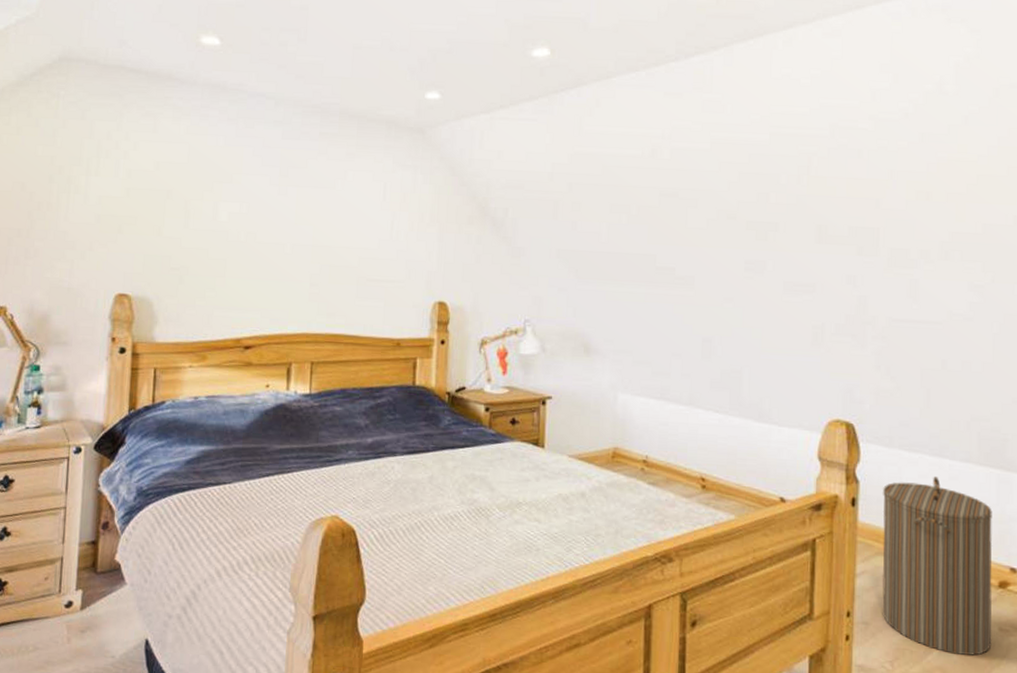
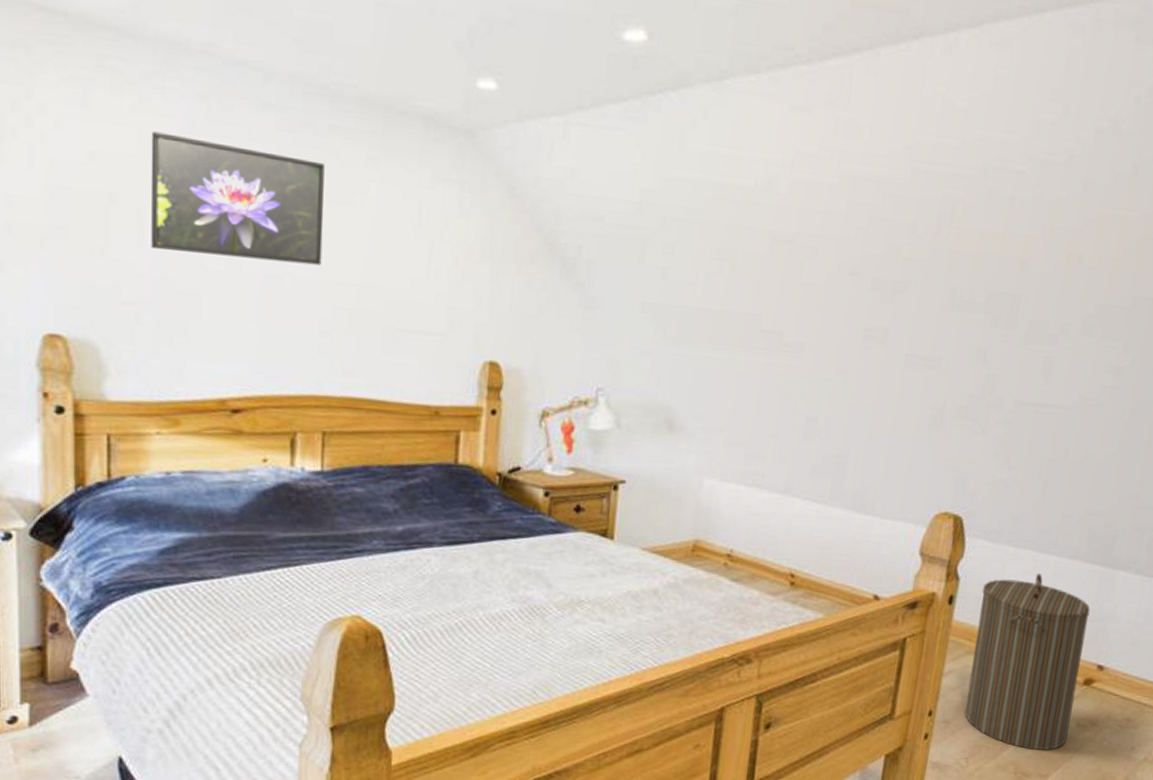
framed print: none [193,146,316,234] -> present [150,131,325,266]

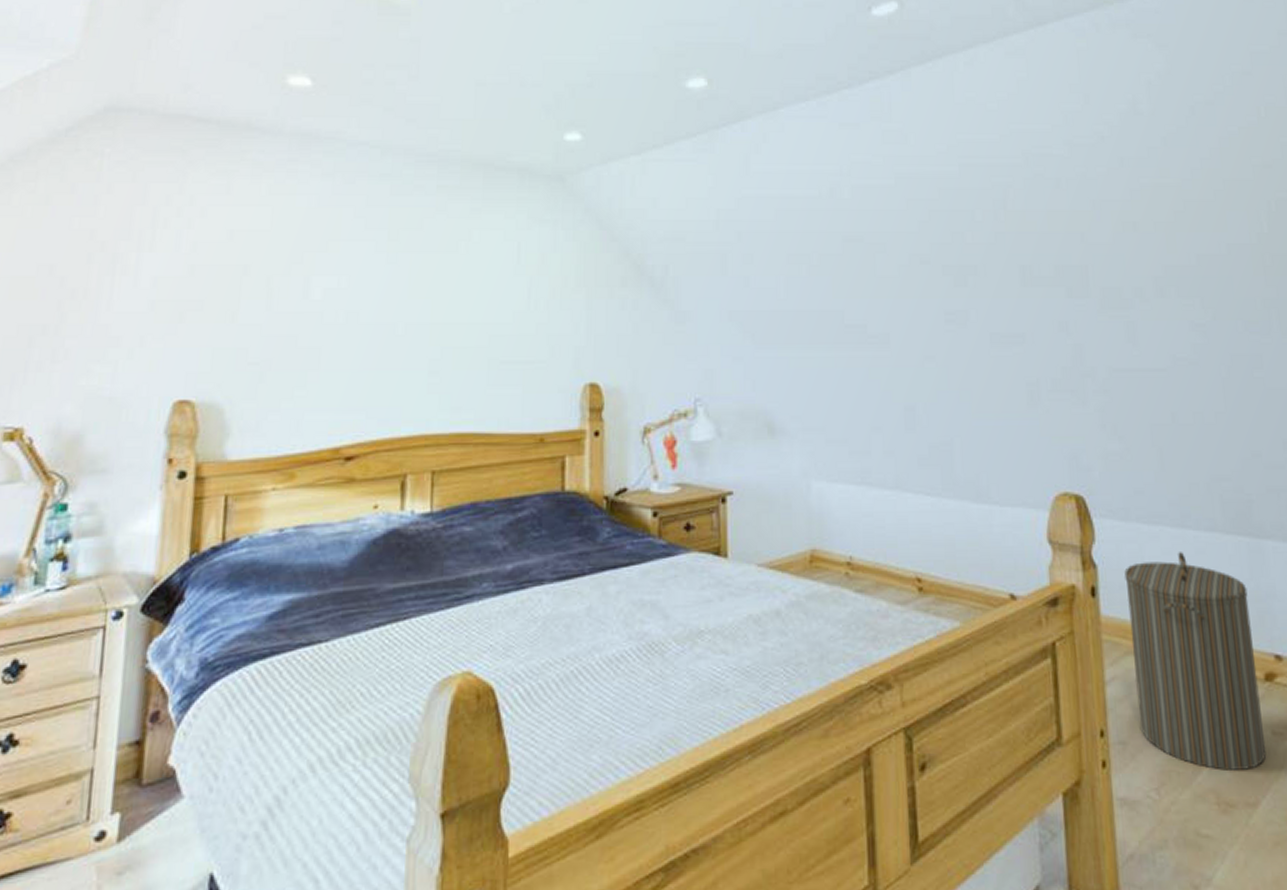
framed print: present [150,131,325,266] -> none [277,208,433,310]

